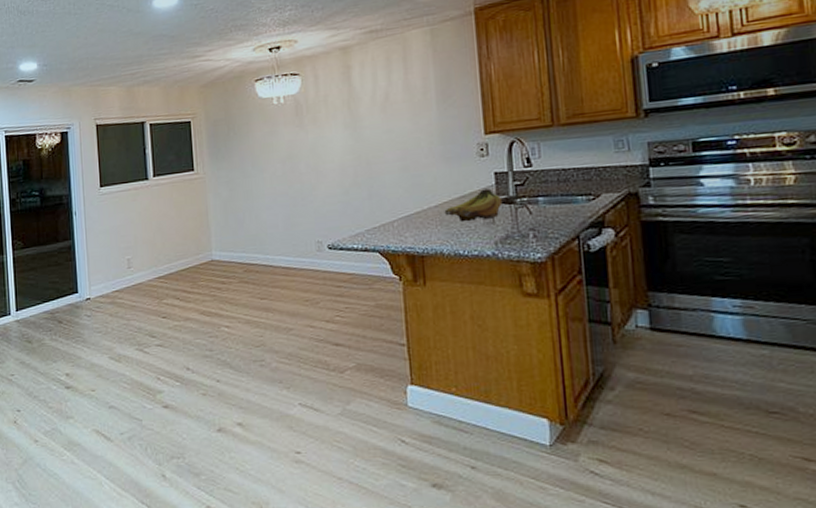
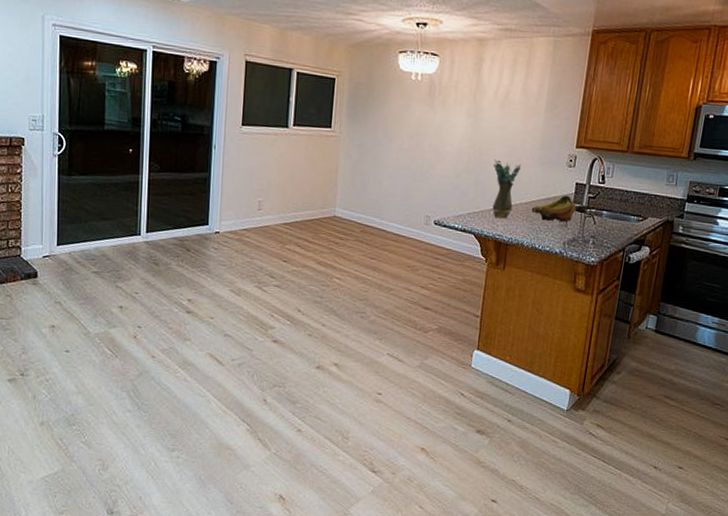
vase: none [386,164,421,231] -> present [492,159,521,220]

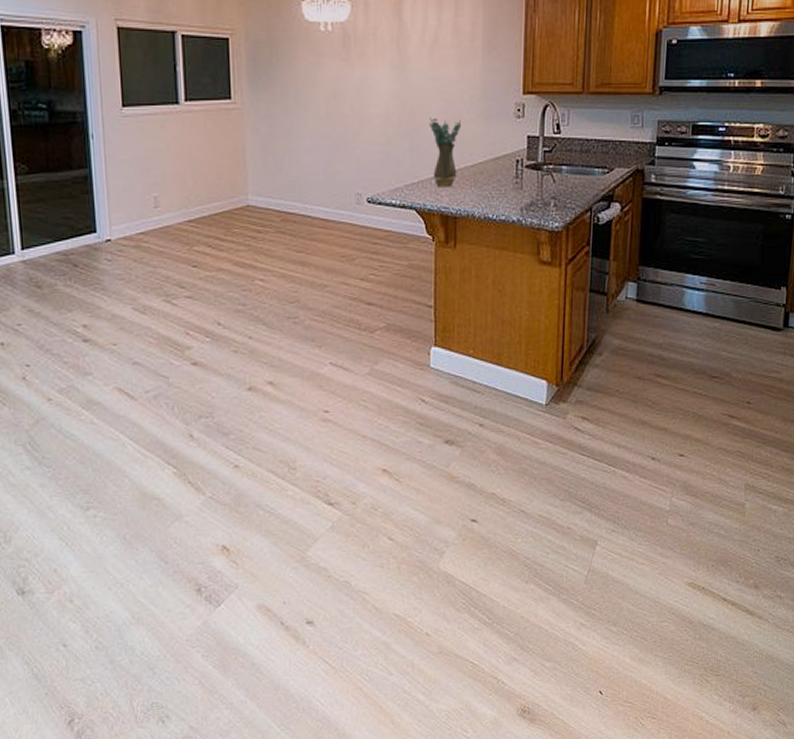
fruit: present [531,195,577,223] -> none [479,152,532,185]

